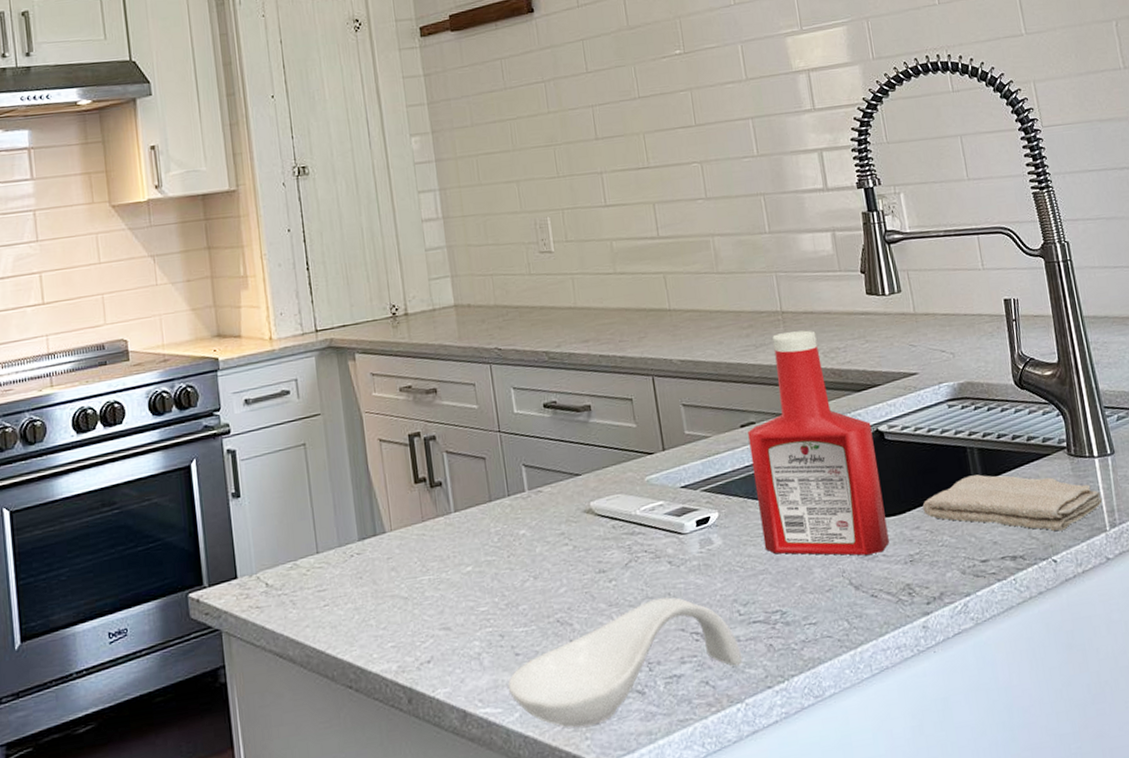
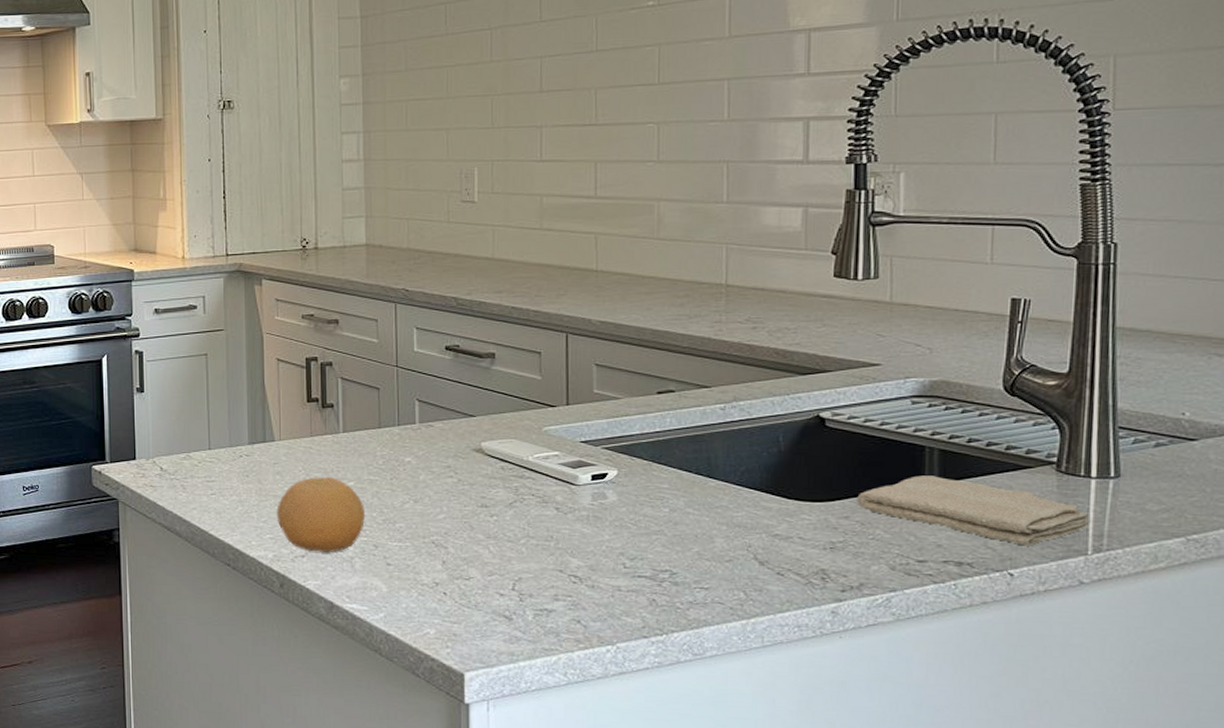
fruit: none [395,564,488,654] -> present [276,477,365,552]
spoon rest: present [508,597,743,728] -> none [376,539,620,637]
ketchup bottle: present [748,330,889,556] -> none [663,306,812,535]

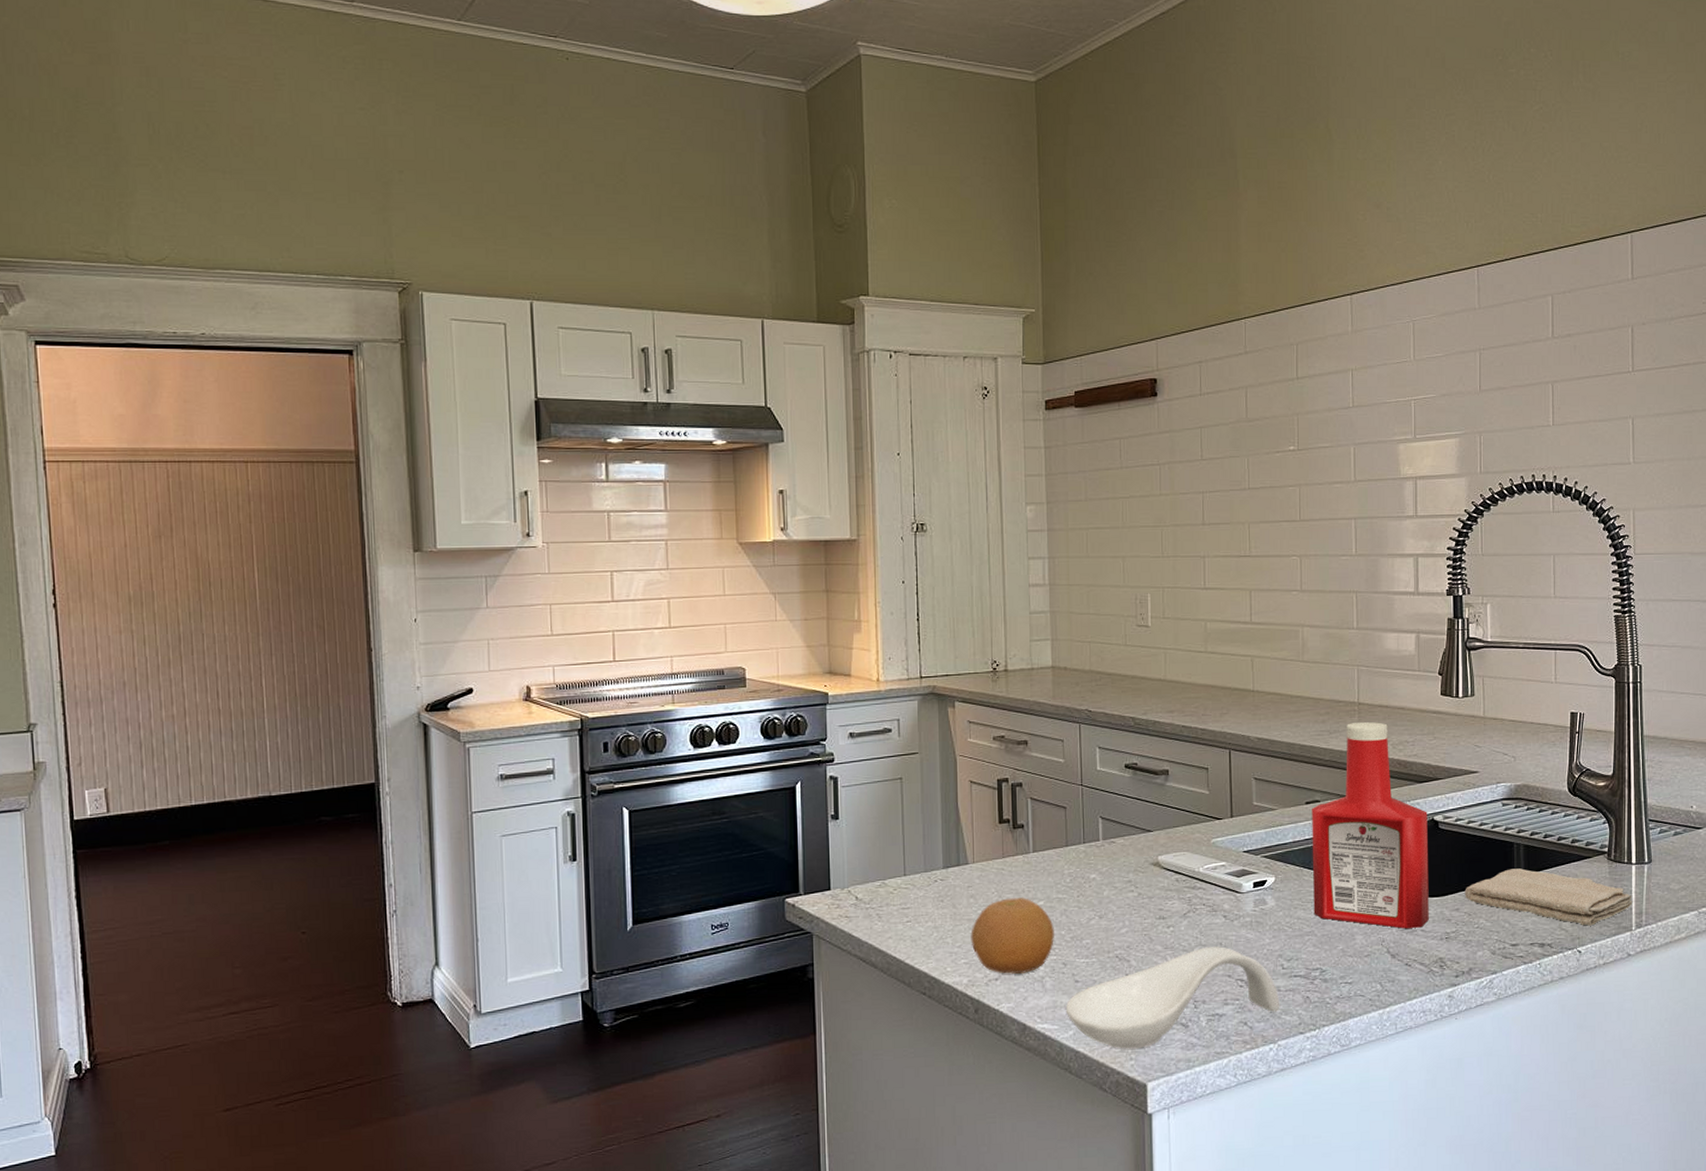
spoon rest: none [376,539,620,637] -> present [1065,946,1280,1049]
ketchup bottle: none [663,306,812,535] -> present [1312,722,1429,928]

